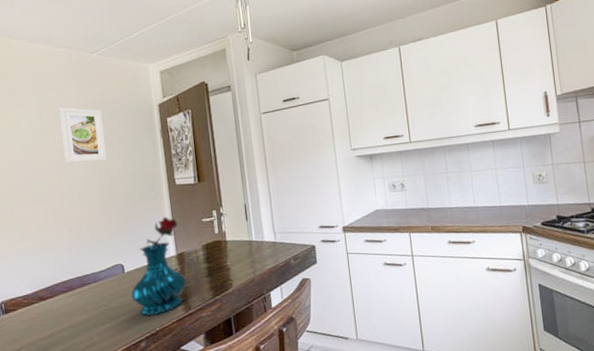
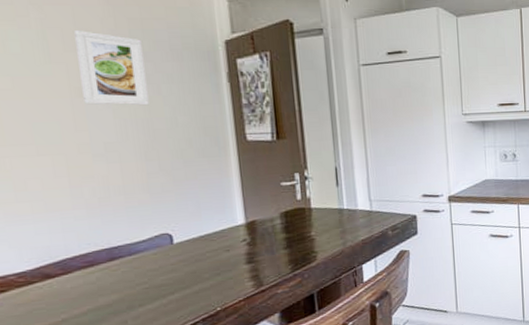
vase: present [131,216,187,317] -> none [182,177,258,295]

